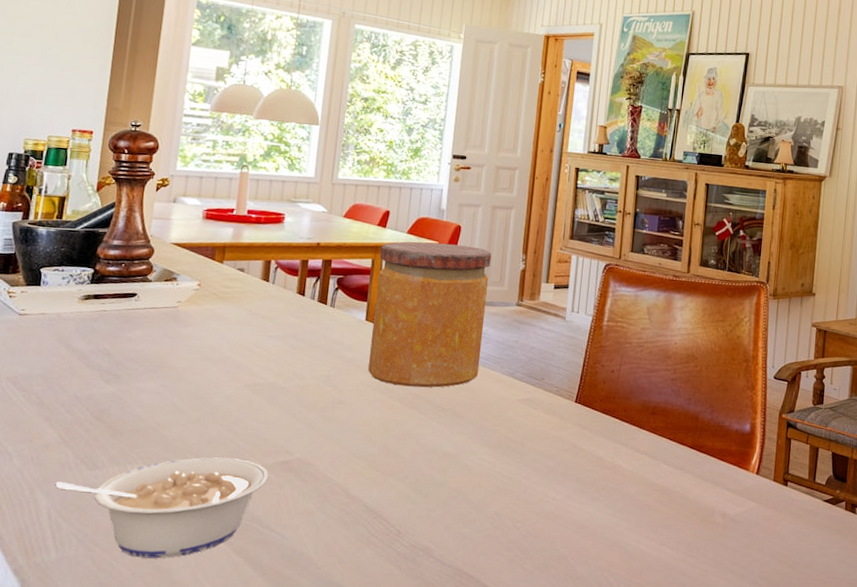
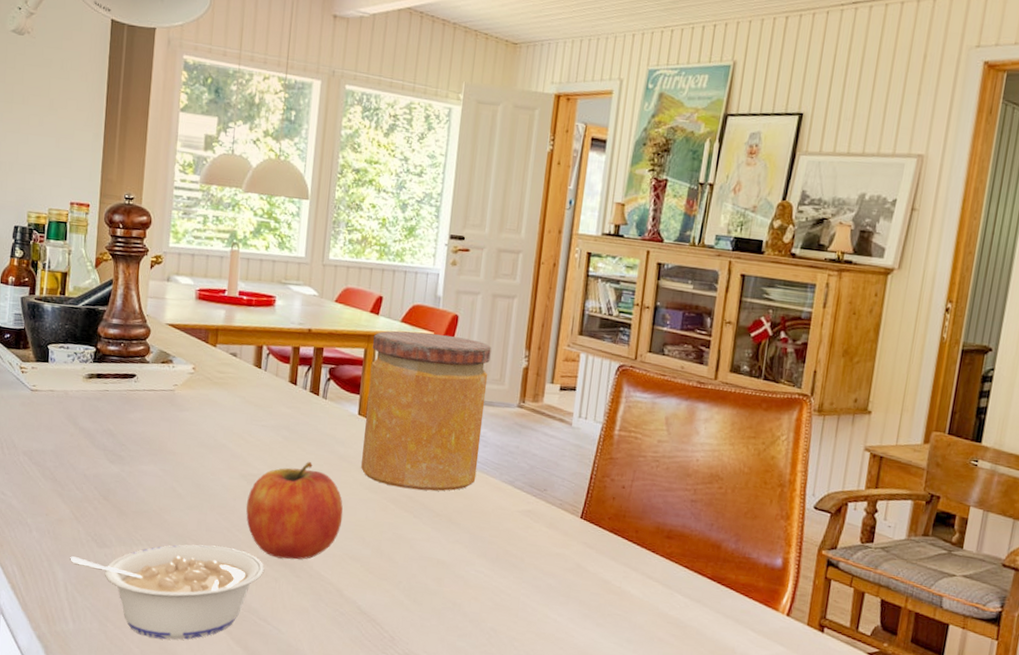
fruit: none [250,367,350,465] -> present [246,461,343,560]

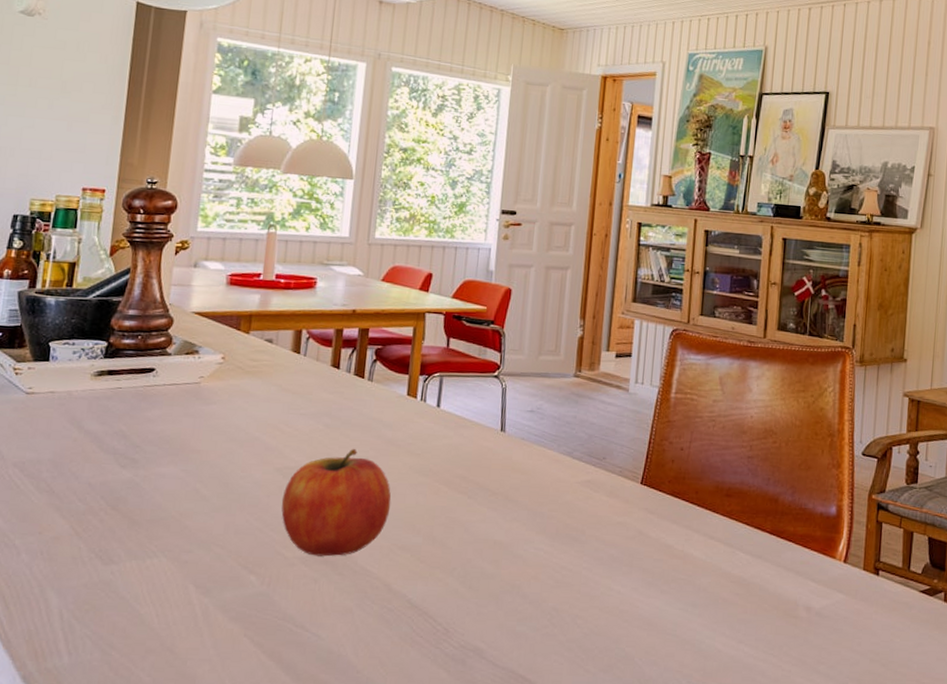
legume: present [70,544,264,640] -> none [67,549,302,663]
jar: present [361,330,492,491] -> none [410,307,546,470]

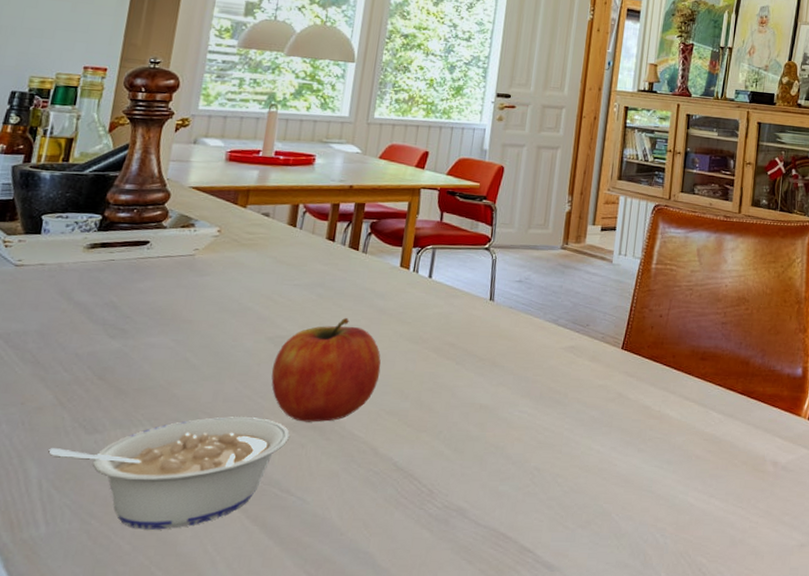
legume: none [67,549,302,663] -> present [48,416,289,530]

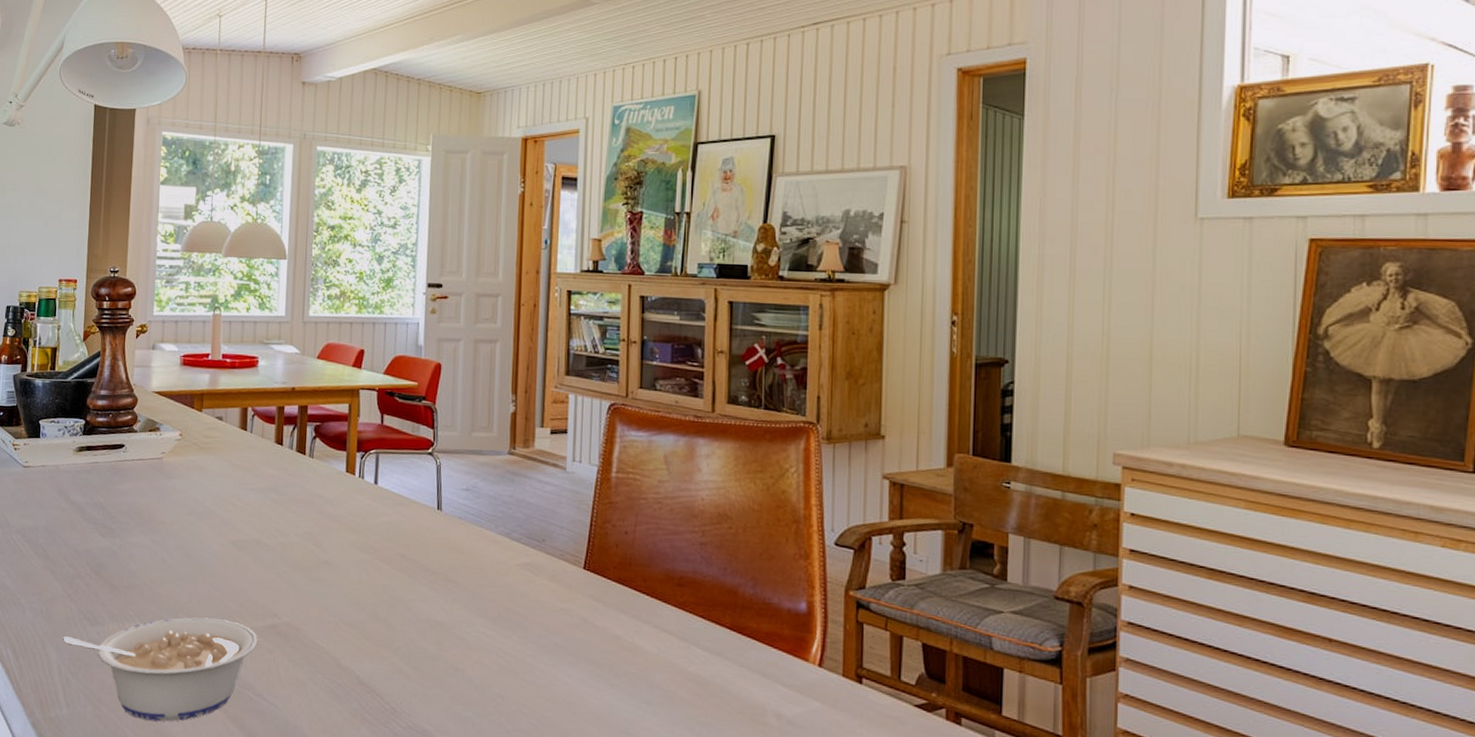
fruit: present [271,317,381,422] -> none [237,523,336,629]

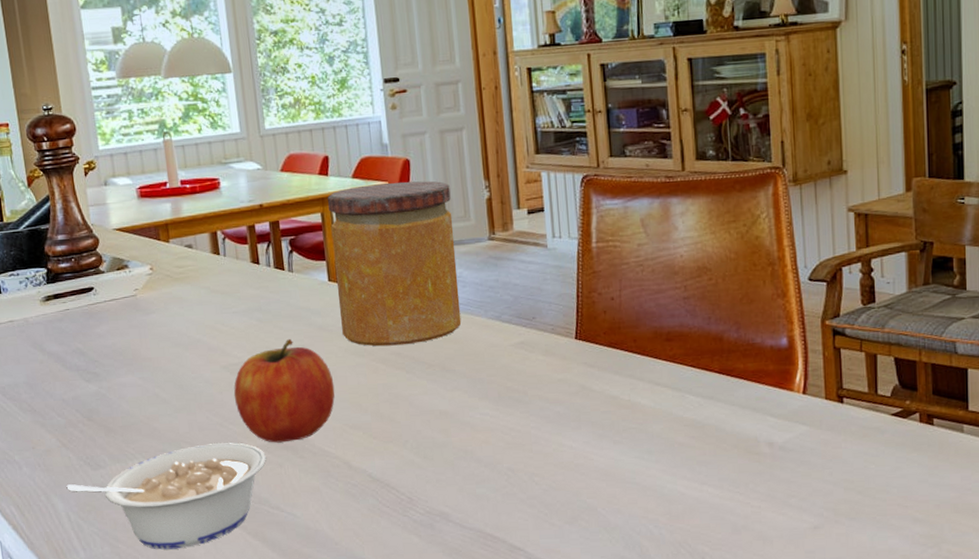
fruit: none [237,523,336,629] -> present [233,338,335,443]
jar: none [352,383,477,549] -> present [328,181,462,347]

